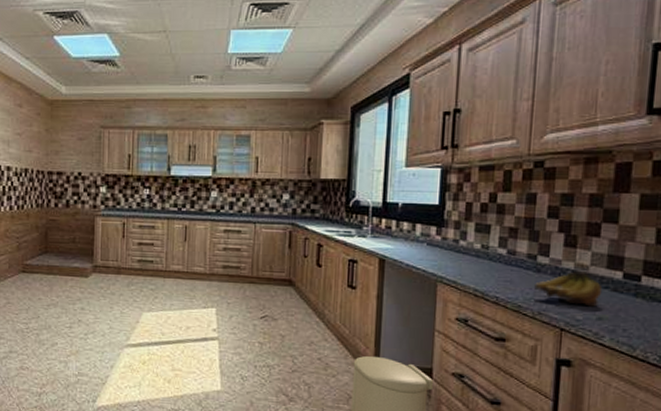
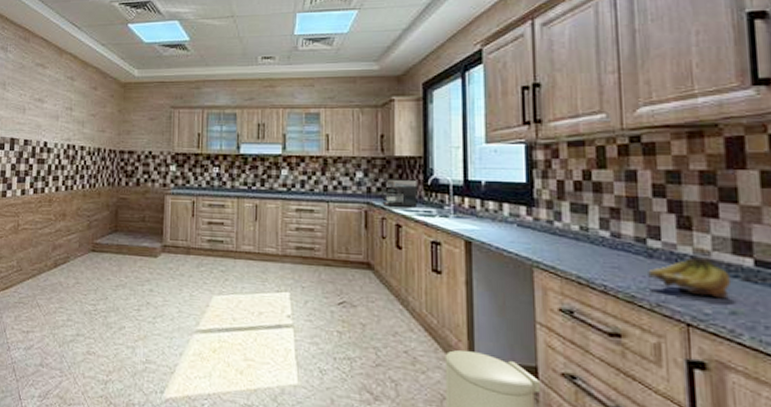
coffee maker: none [306,201,340,228] -> present [382,179,418,207]

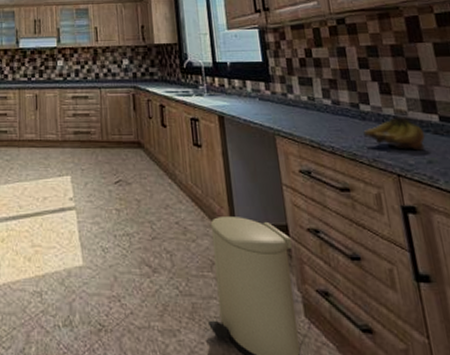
coffee maker: present [382,179,418,207] -> none [146,64,177,89]

